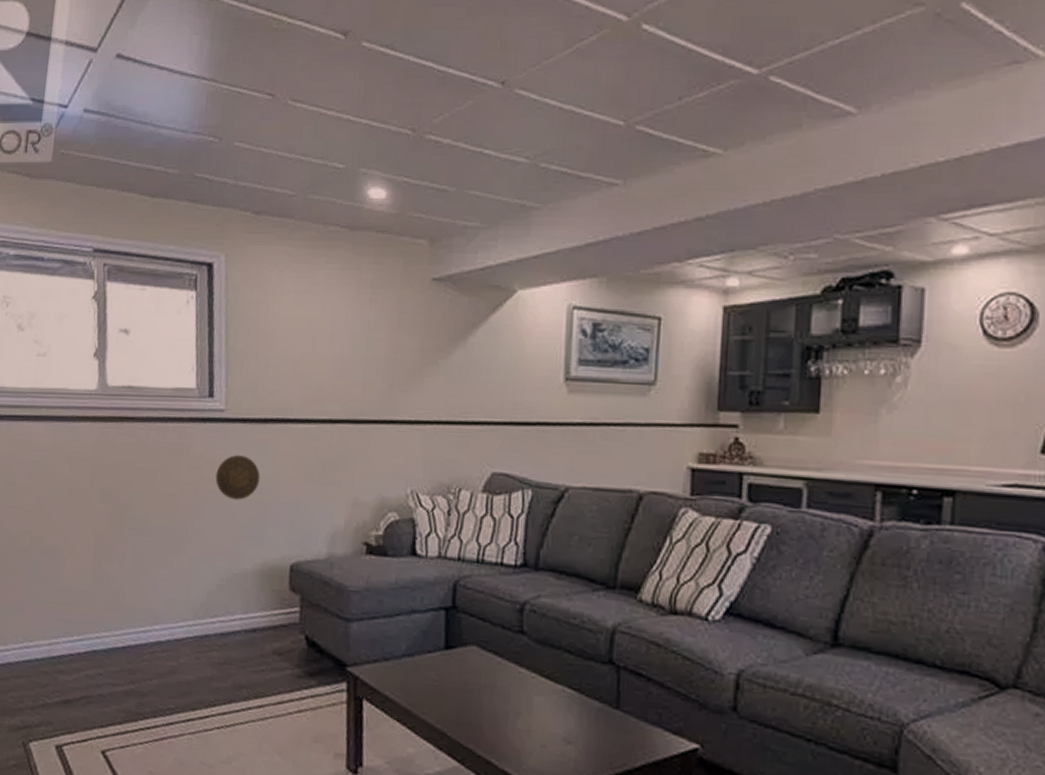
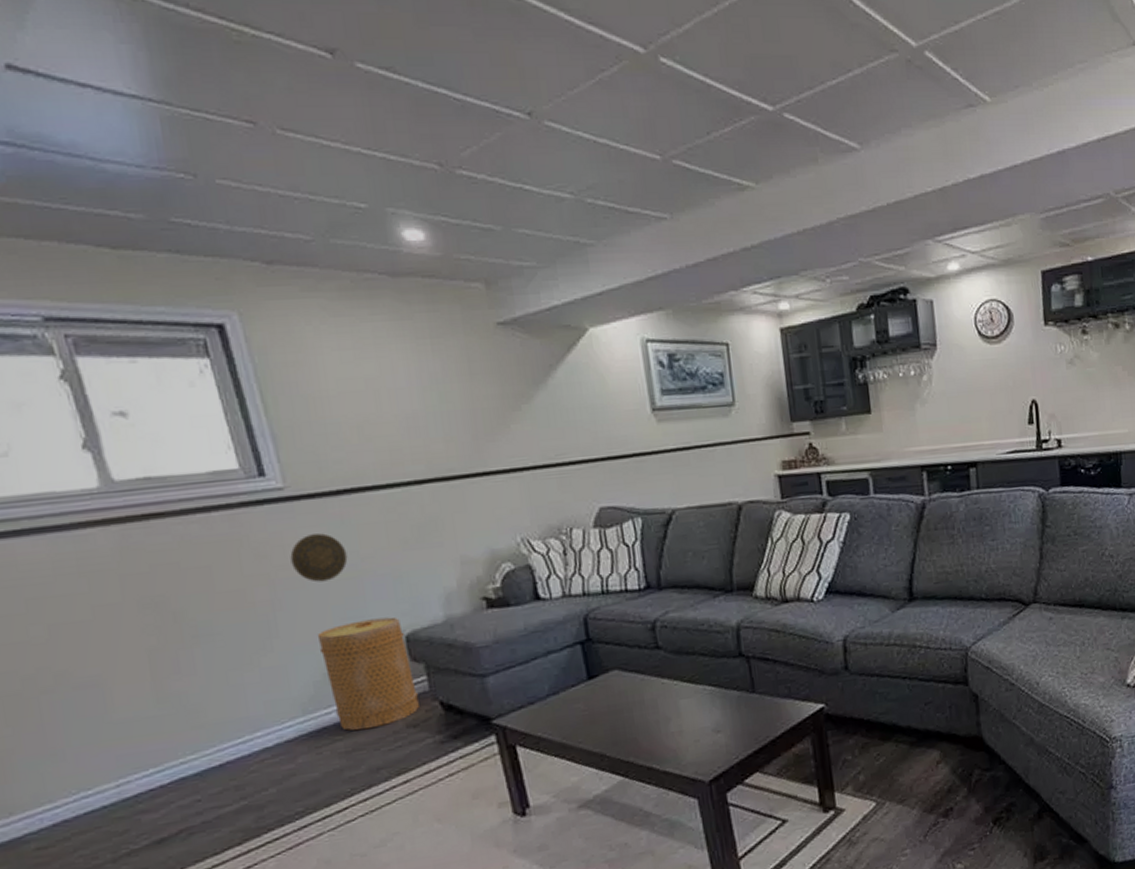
basket: none [218,542,289,647] -> present [317,616,419,731]

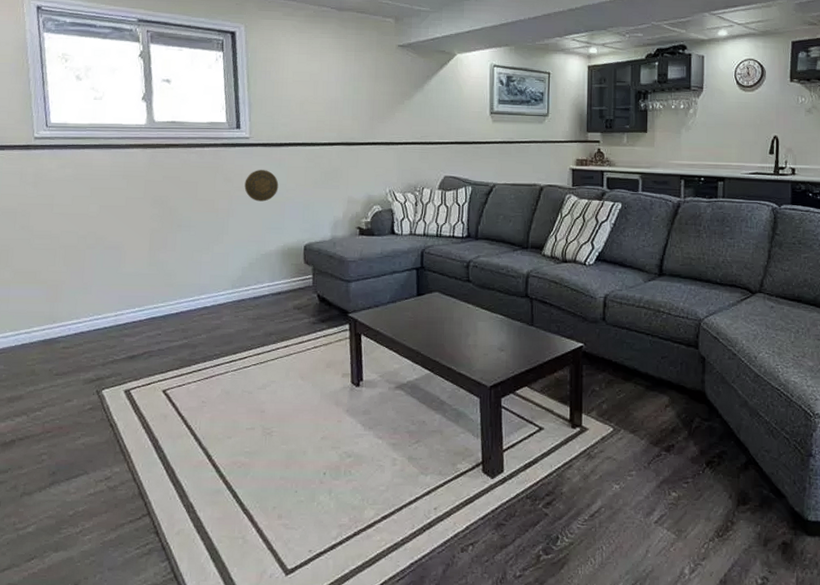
basket: present [317,616,419,731] -> none [250,231,305,306]

